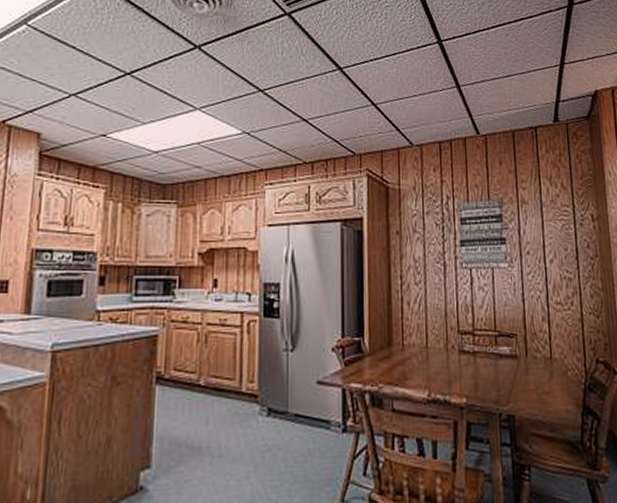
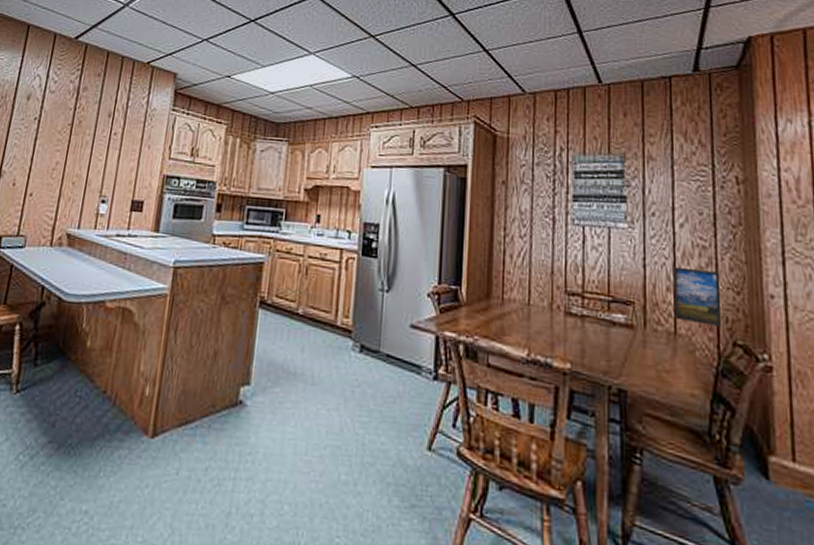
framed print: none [546,298,586,349] -> present [672,266,721,328]

